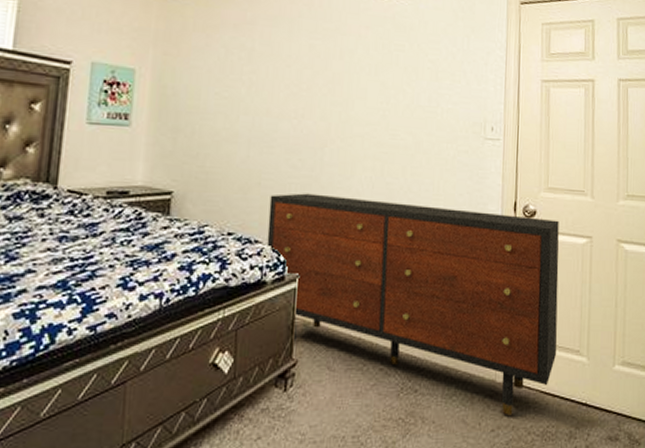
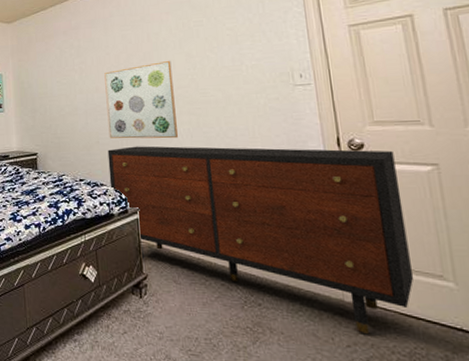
wall art: none [274,87,363,188] -> present [104,60,178,139]

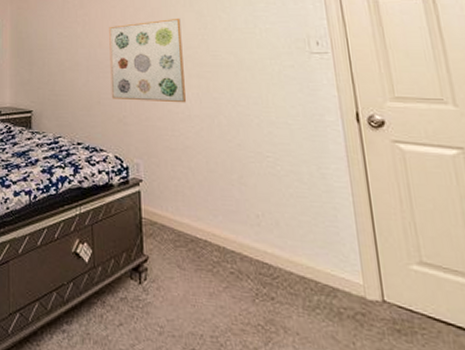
dresser: present [107,146,414,334] -> none [109,109,442,339]

